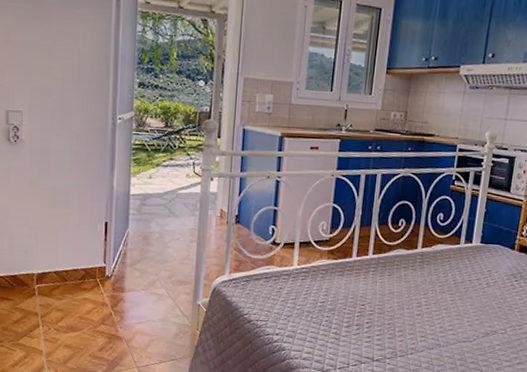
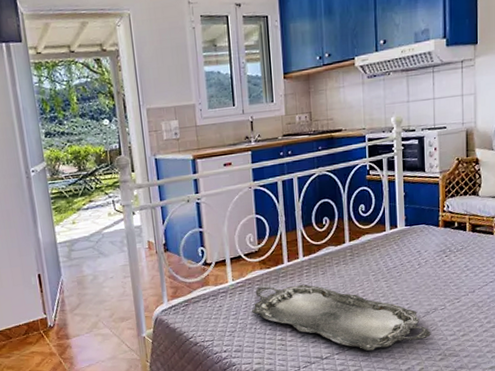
serving tray: none [311,276,487,361] -> present [252,284,431,351]

